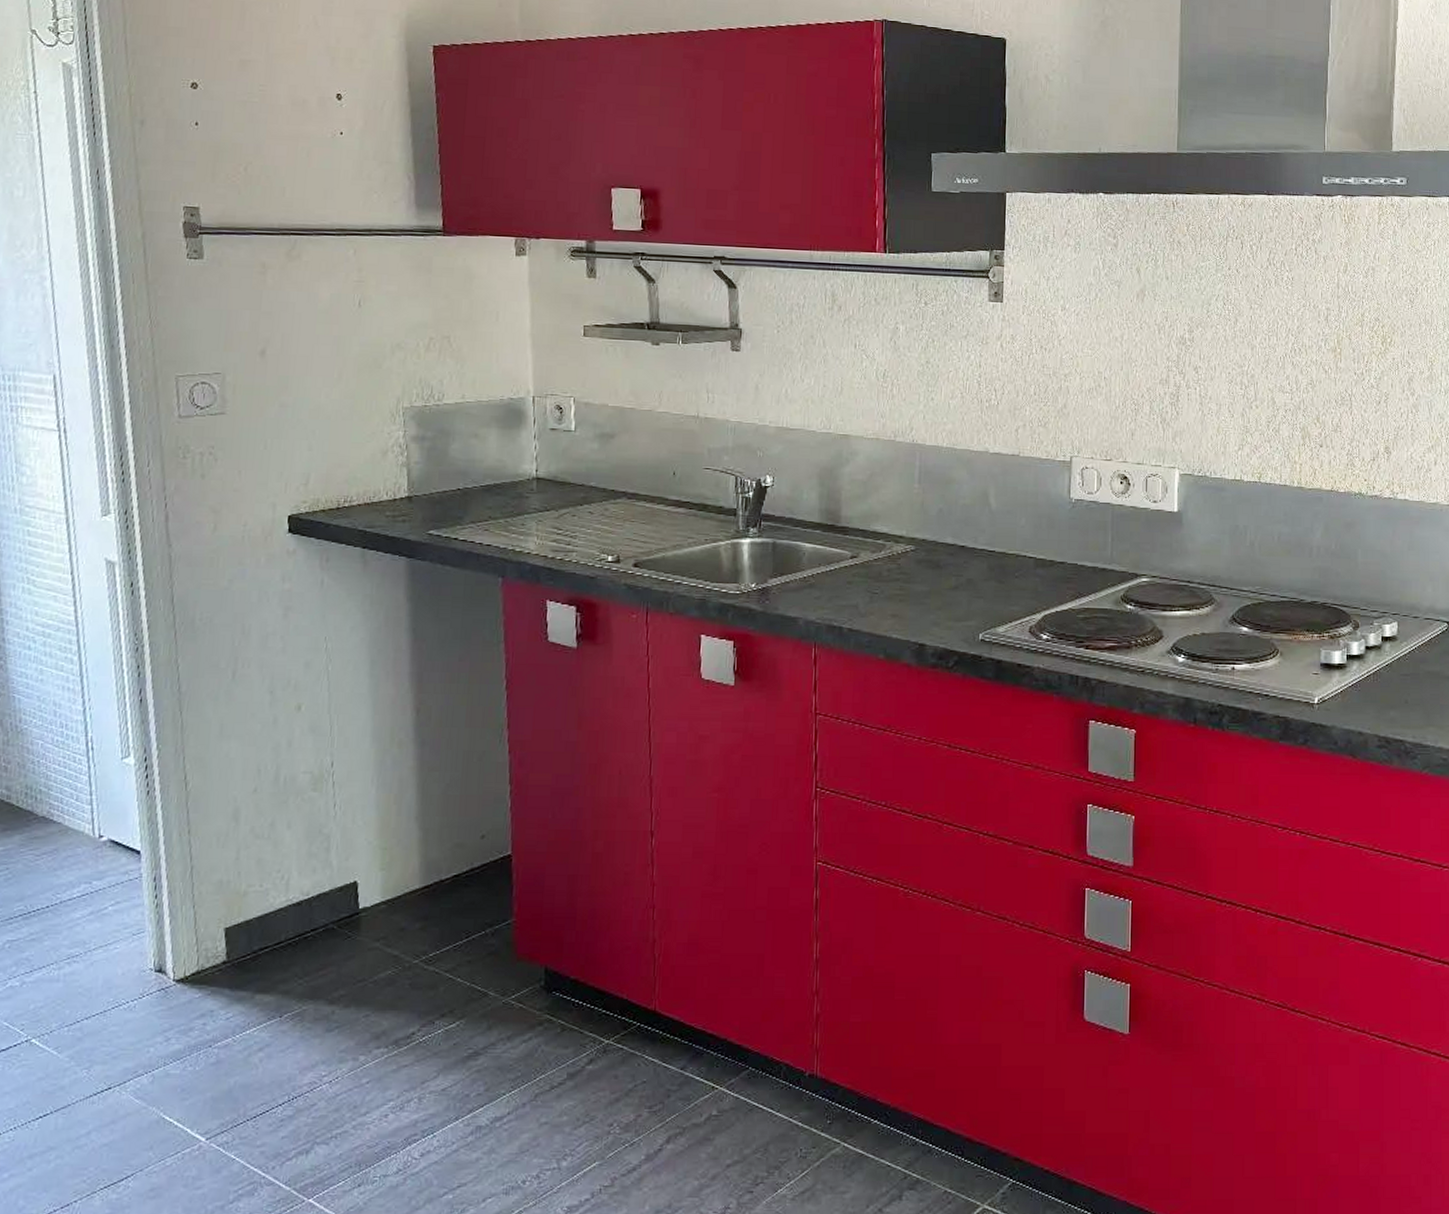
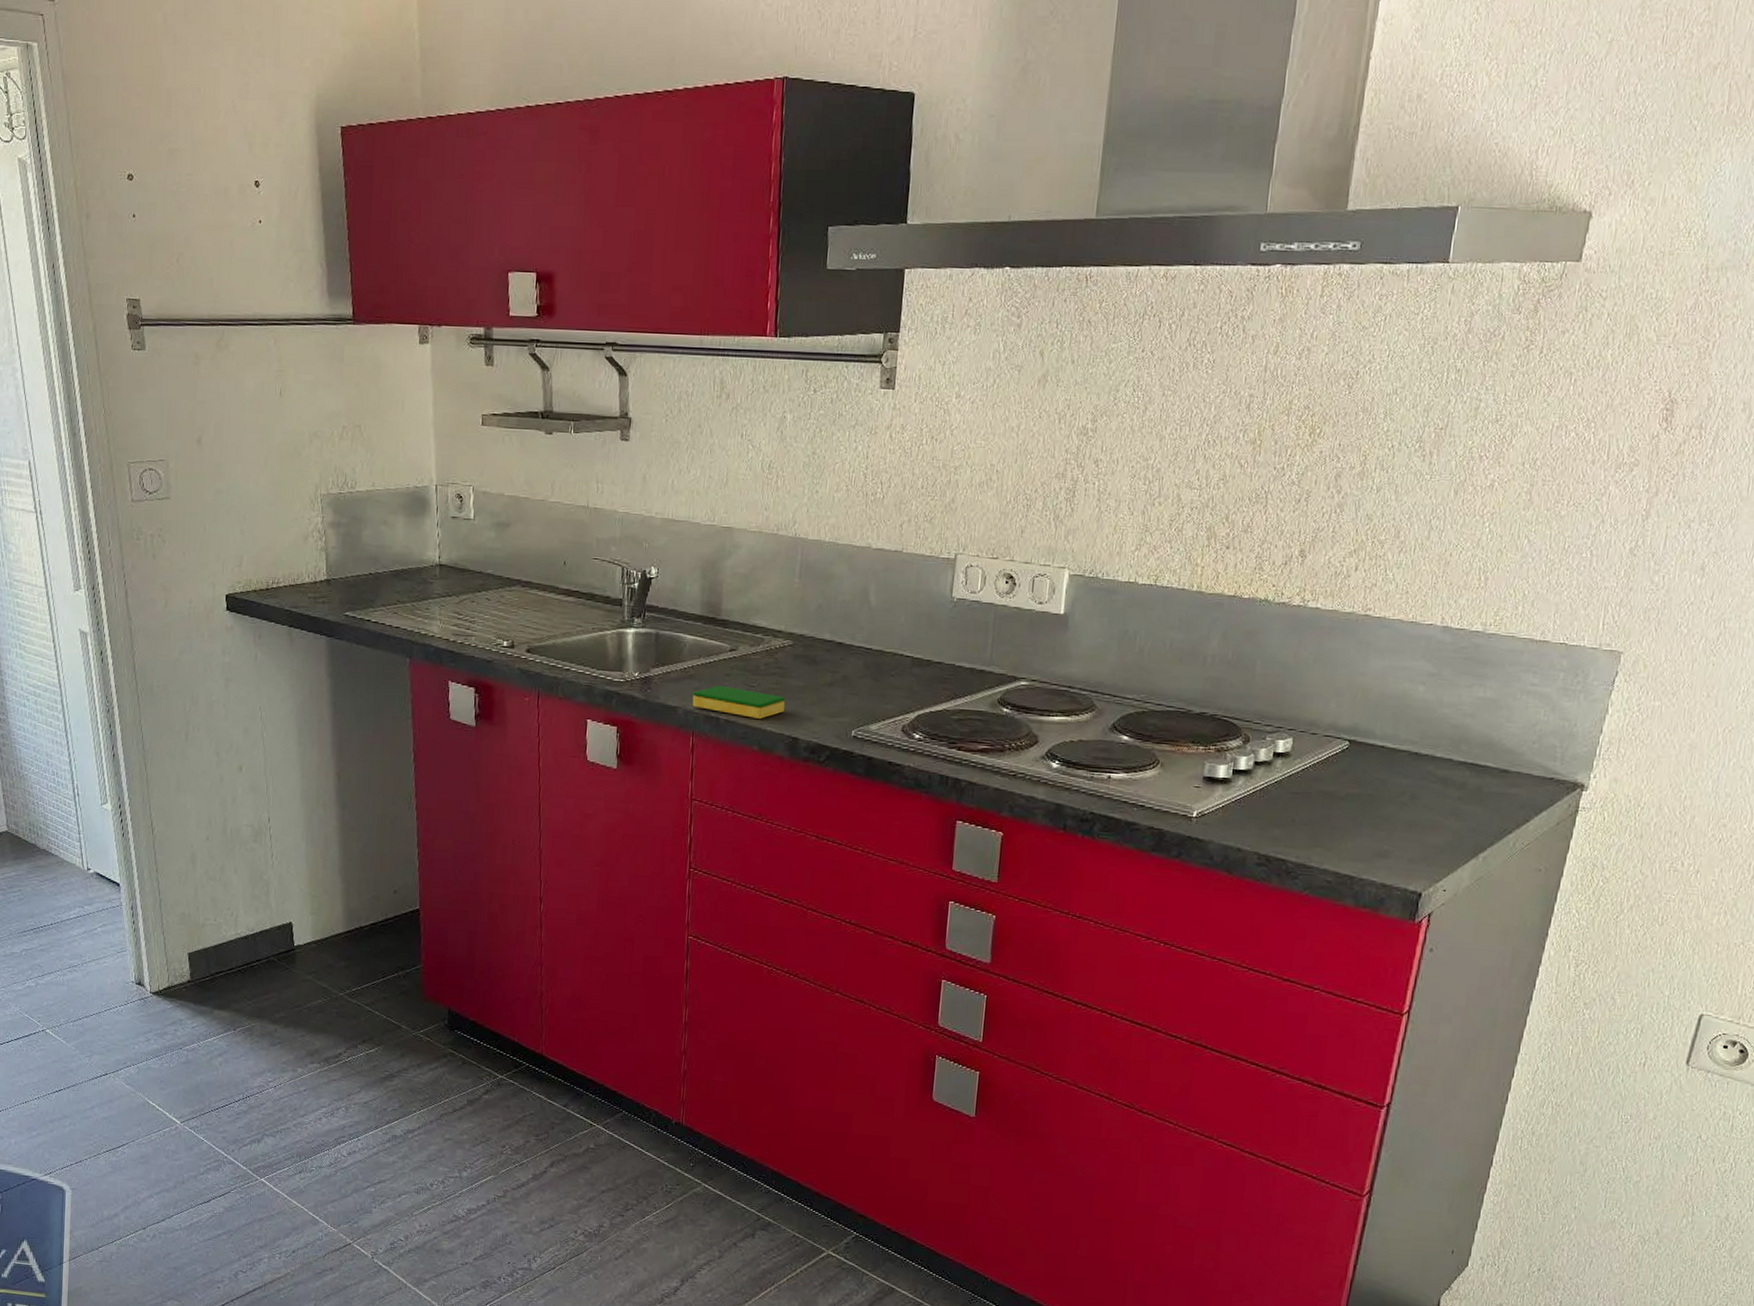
dish sponge: none [813,593,909,626] -> present [692,685,785,719]

